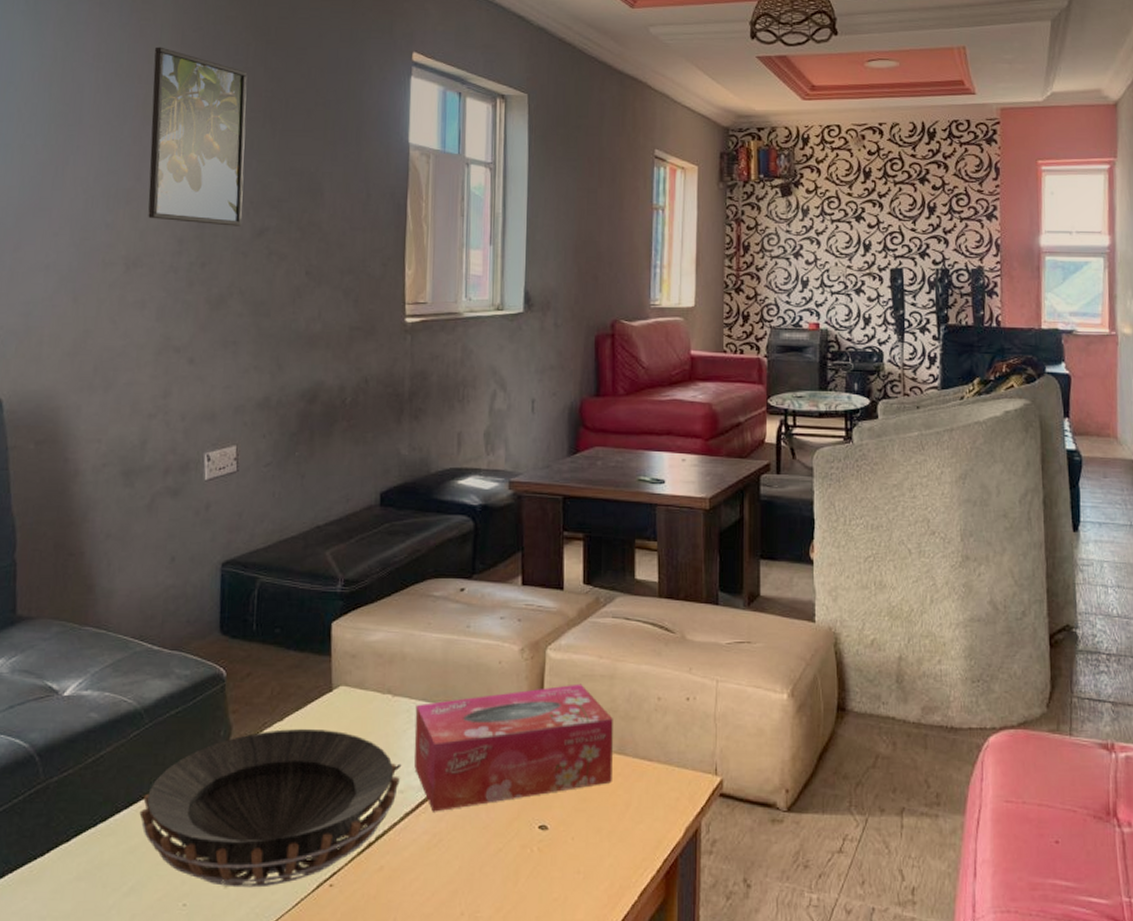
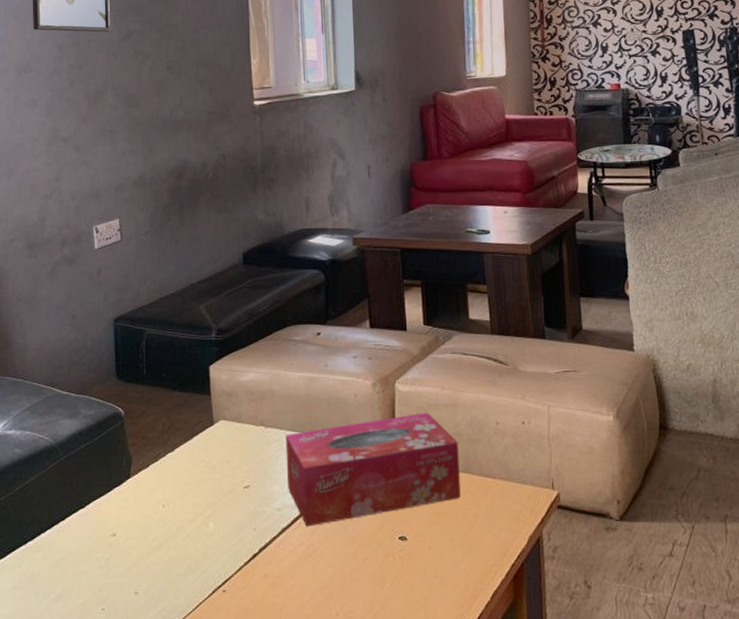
decorative bowl: present [139,728,402,888] -> none [61,457,277,594]

